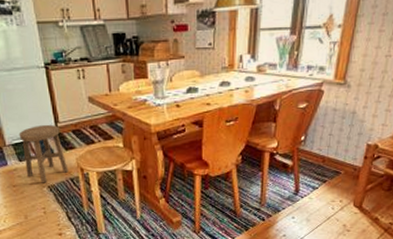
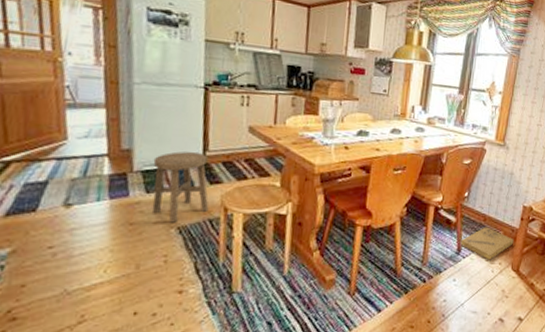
cardboard box: none [298,168,356,199] -> present [460,227,513,260]

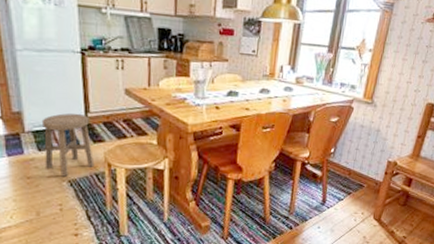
cardboard box: present [460,227,513,260] -> none [325,180,377,210]

